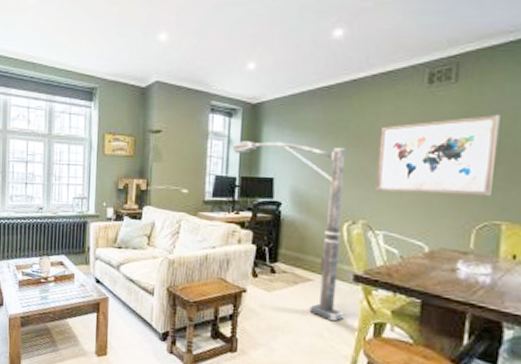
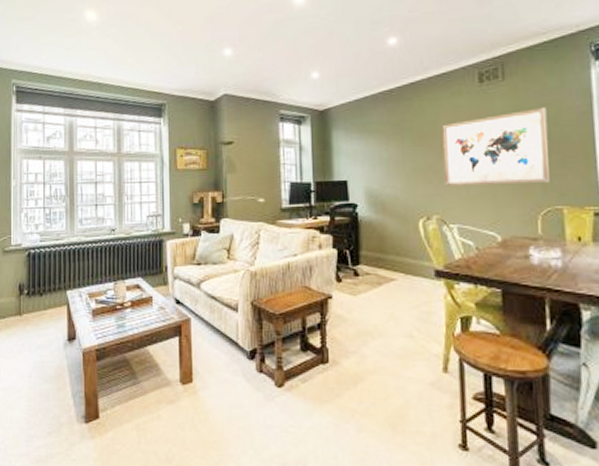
floor lamp: present [232,141,346,321] -> none [304,145,430,318]

